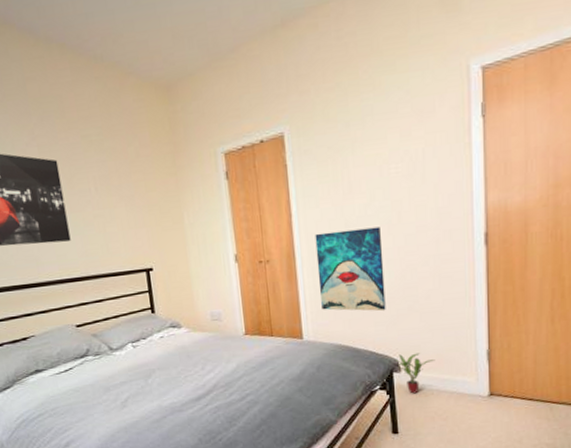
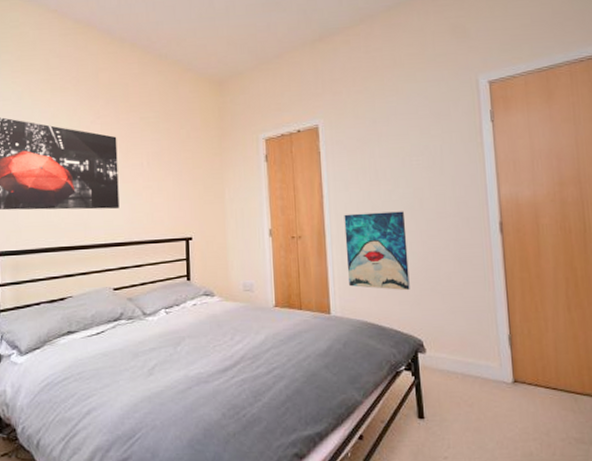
potted plant: present [396,353,436,394] -> none [420,334,459,377]

